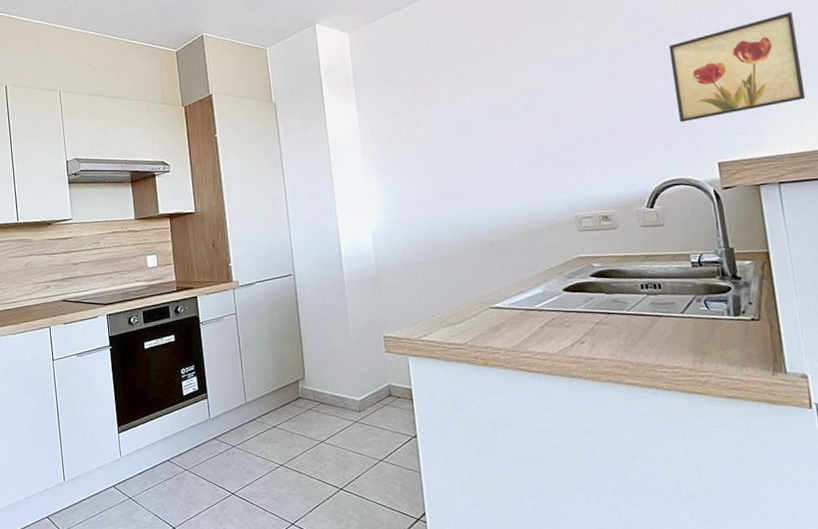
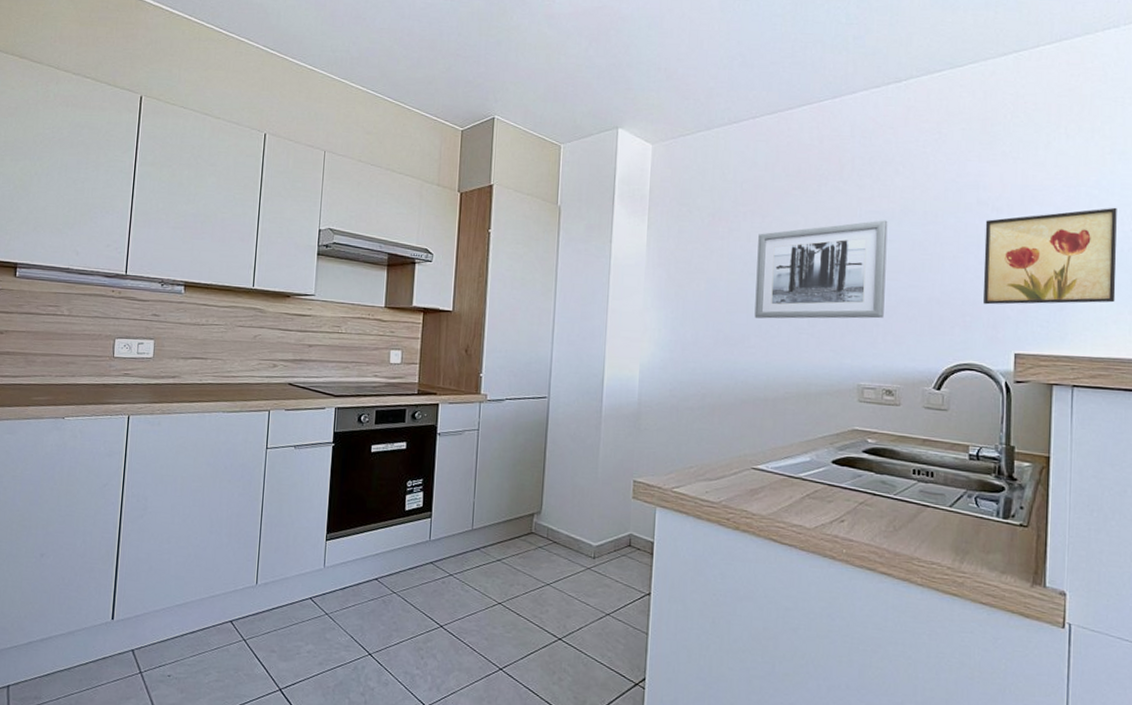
wall art: none [459,62,588,172] -> present [754,220,888,319]

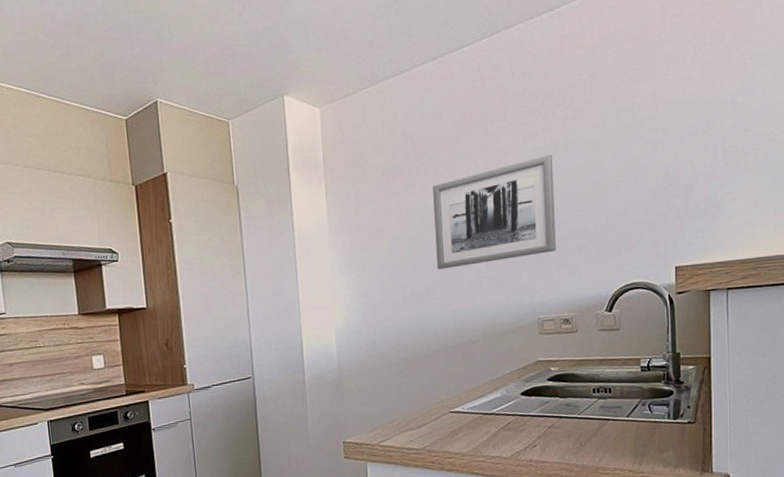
wall art: present [983,207,1117,305] -> none [642,111,761,224]

